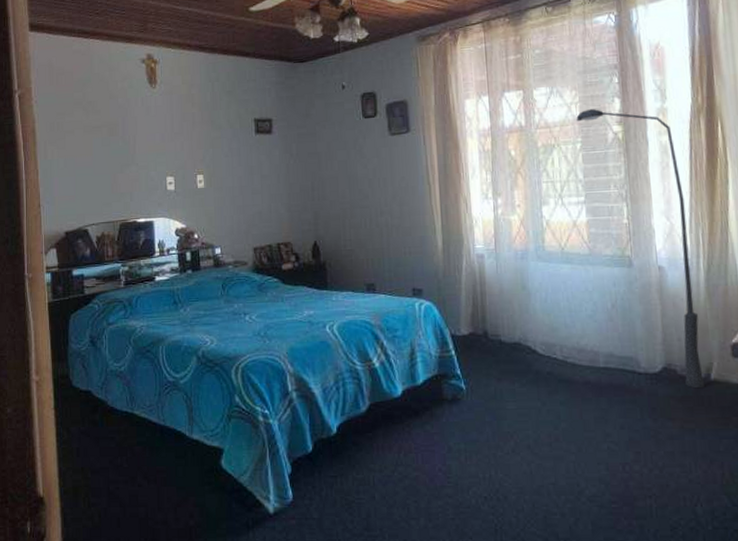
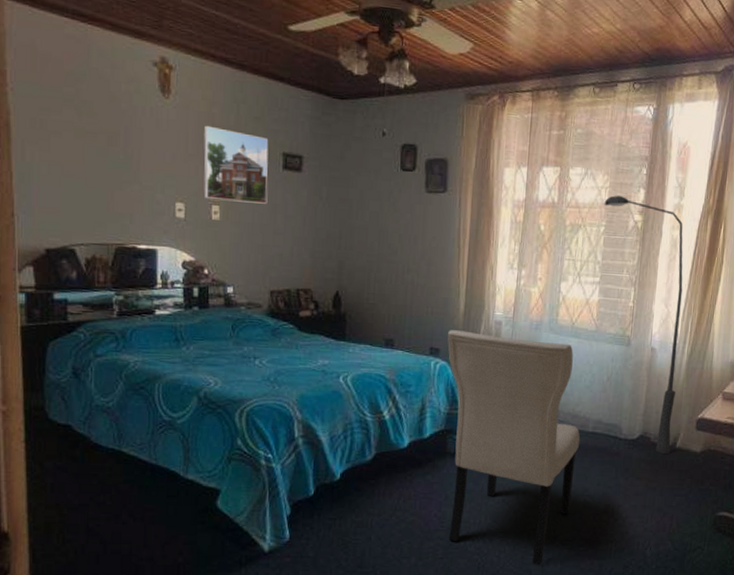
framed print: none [186,105,245,170] -> present [203,125,269,204]
chair: none [429,268,593,526] -> present [448,330,580,565]

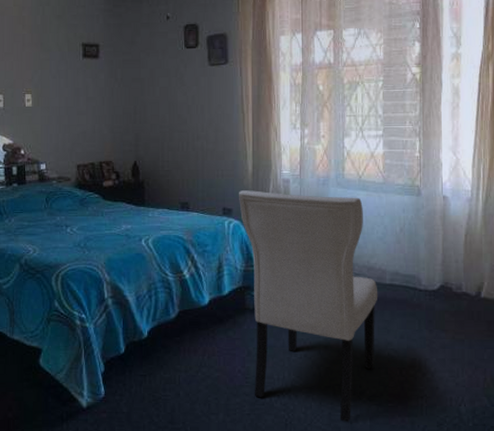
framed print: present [203,125,269,204] -> none [17,27,71,90]
floor lamp: present [604,195,683,455] -> none [380,51,475,305]

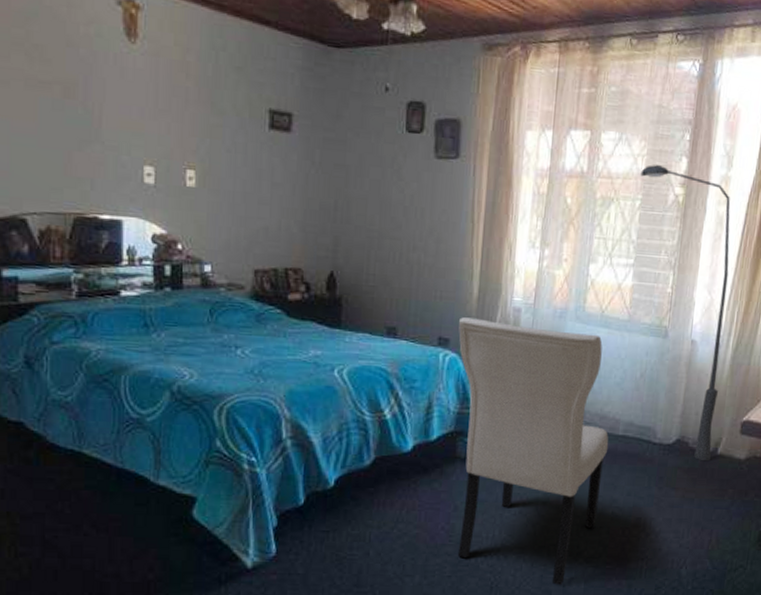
floor lamp: none [380,51,475,305] -> present [640,165,731,462]

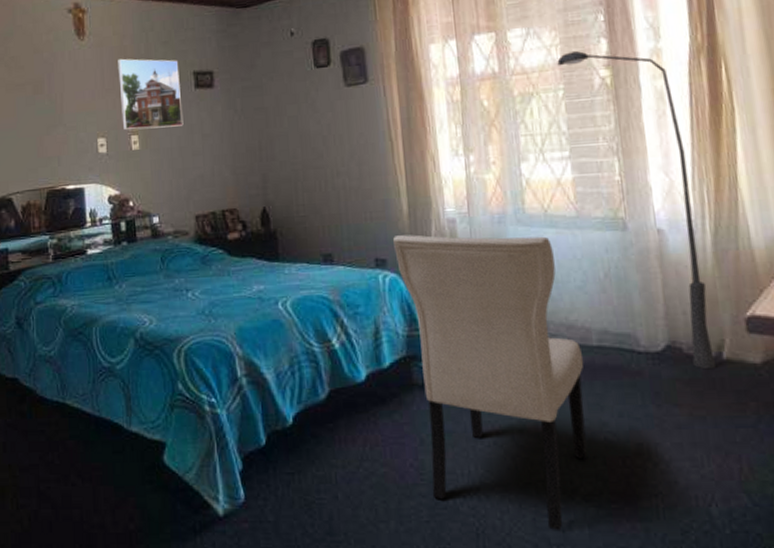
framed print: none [176,76,253,169] -> present [118,58,184,130]

